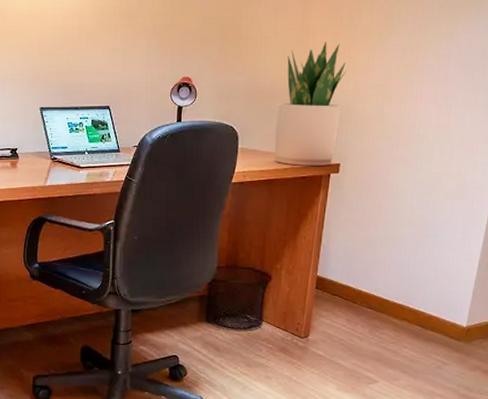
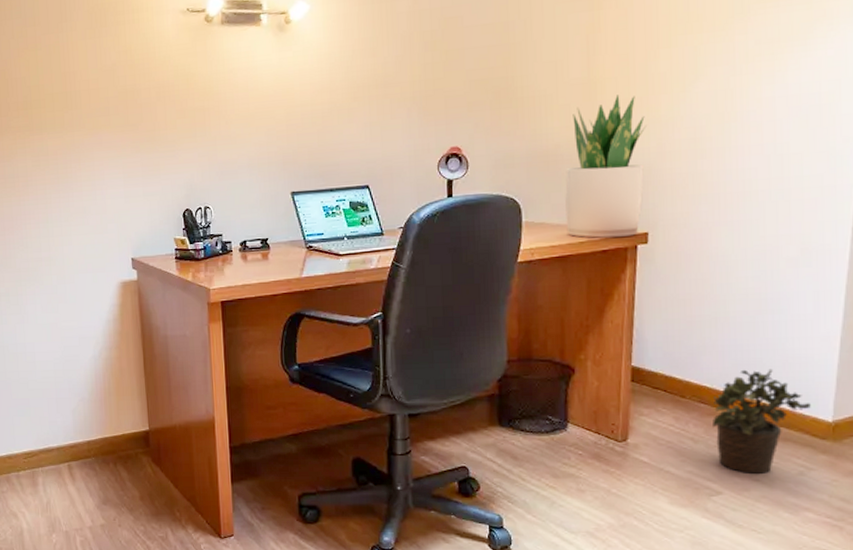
potted plant: none [376,282,451,367] -> present [713,368,811,473]

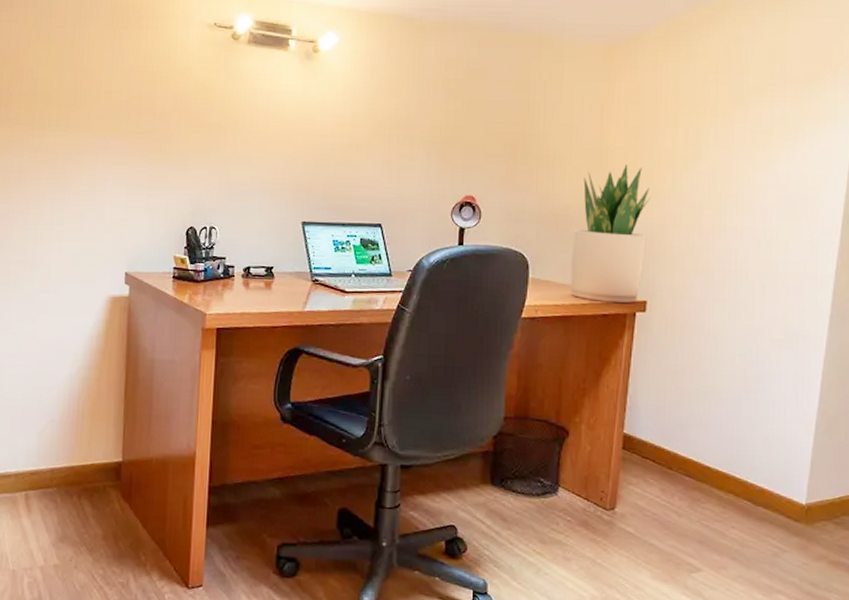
potted plant: present [713,368,811,473] -> none [696,445,787,553]

